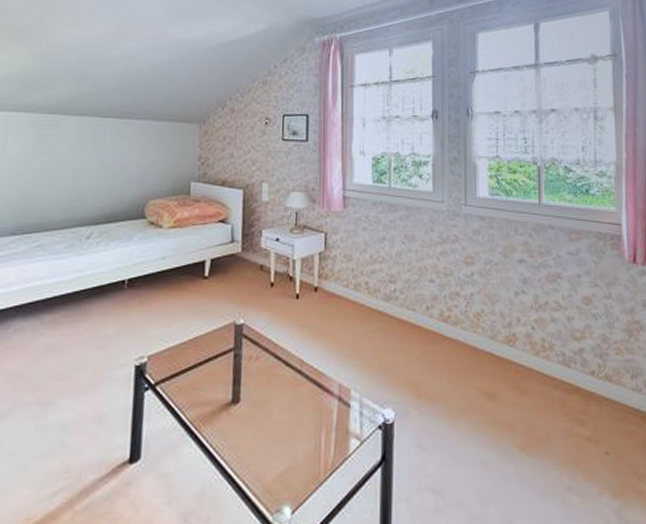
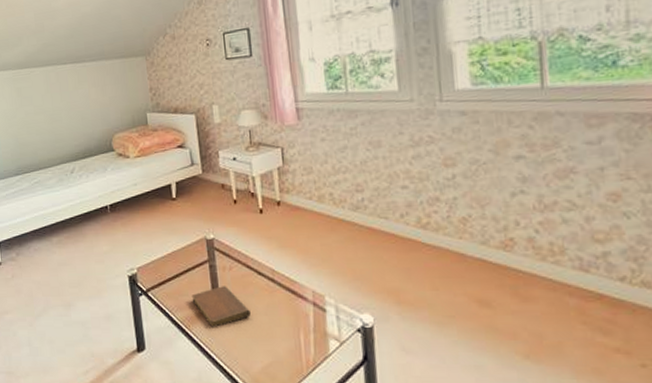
notebook: none [208,378,272,430] -> present [191,286,251,329]

